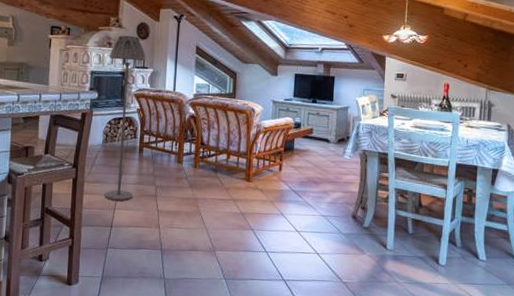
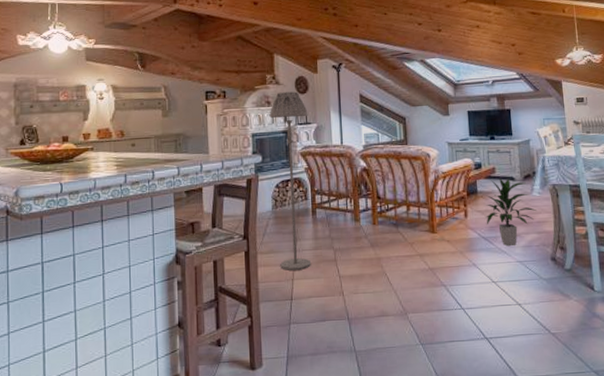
indoor plant: none [298,138,345,201] -> present [485,177,537,246]

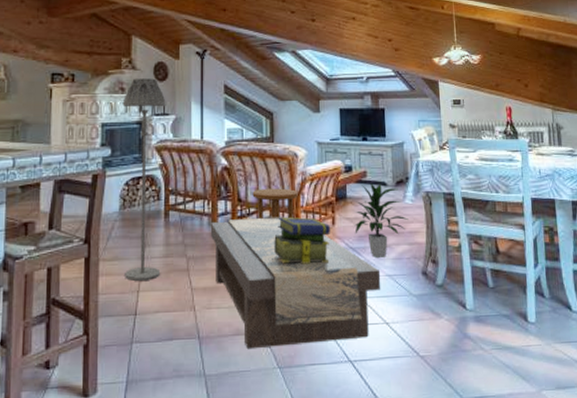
coffee table: none [353,211,513,329] -> present [210,217,381,350]
side table: none [390,185,432,215] -> present [252,188,298,220]
stack of books: none [412,211,463,253] -> present [274,217,330,264]

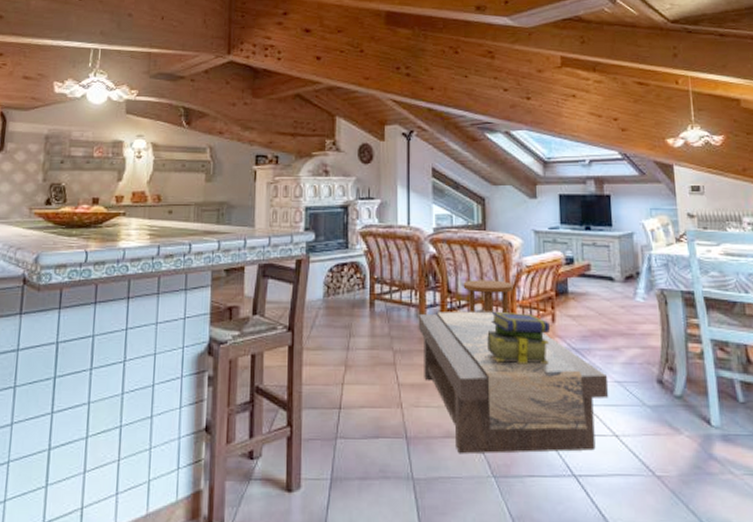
floor lamp: present [122,78,166,281] -> none [326,161,371,373]
indoor plant: present [354,182,409,258] -> none [577,276,640,361]

